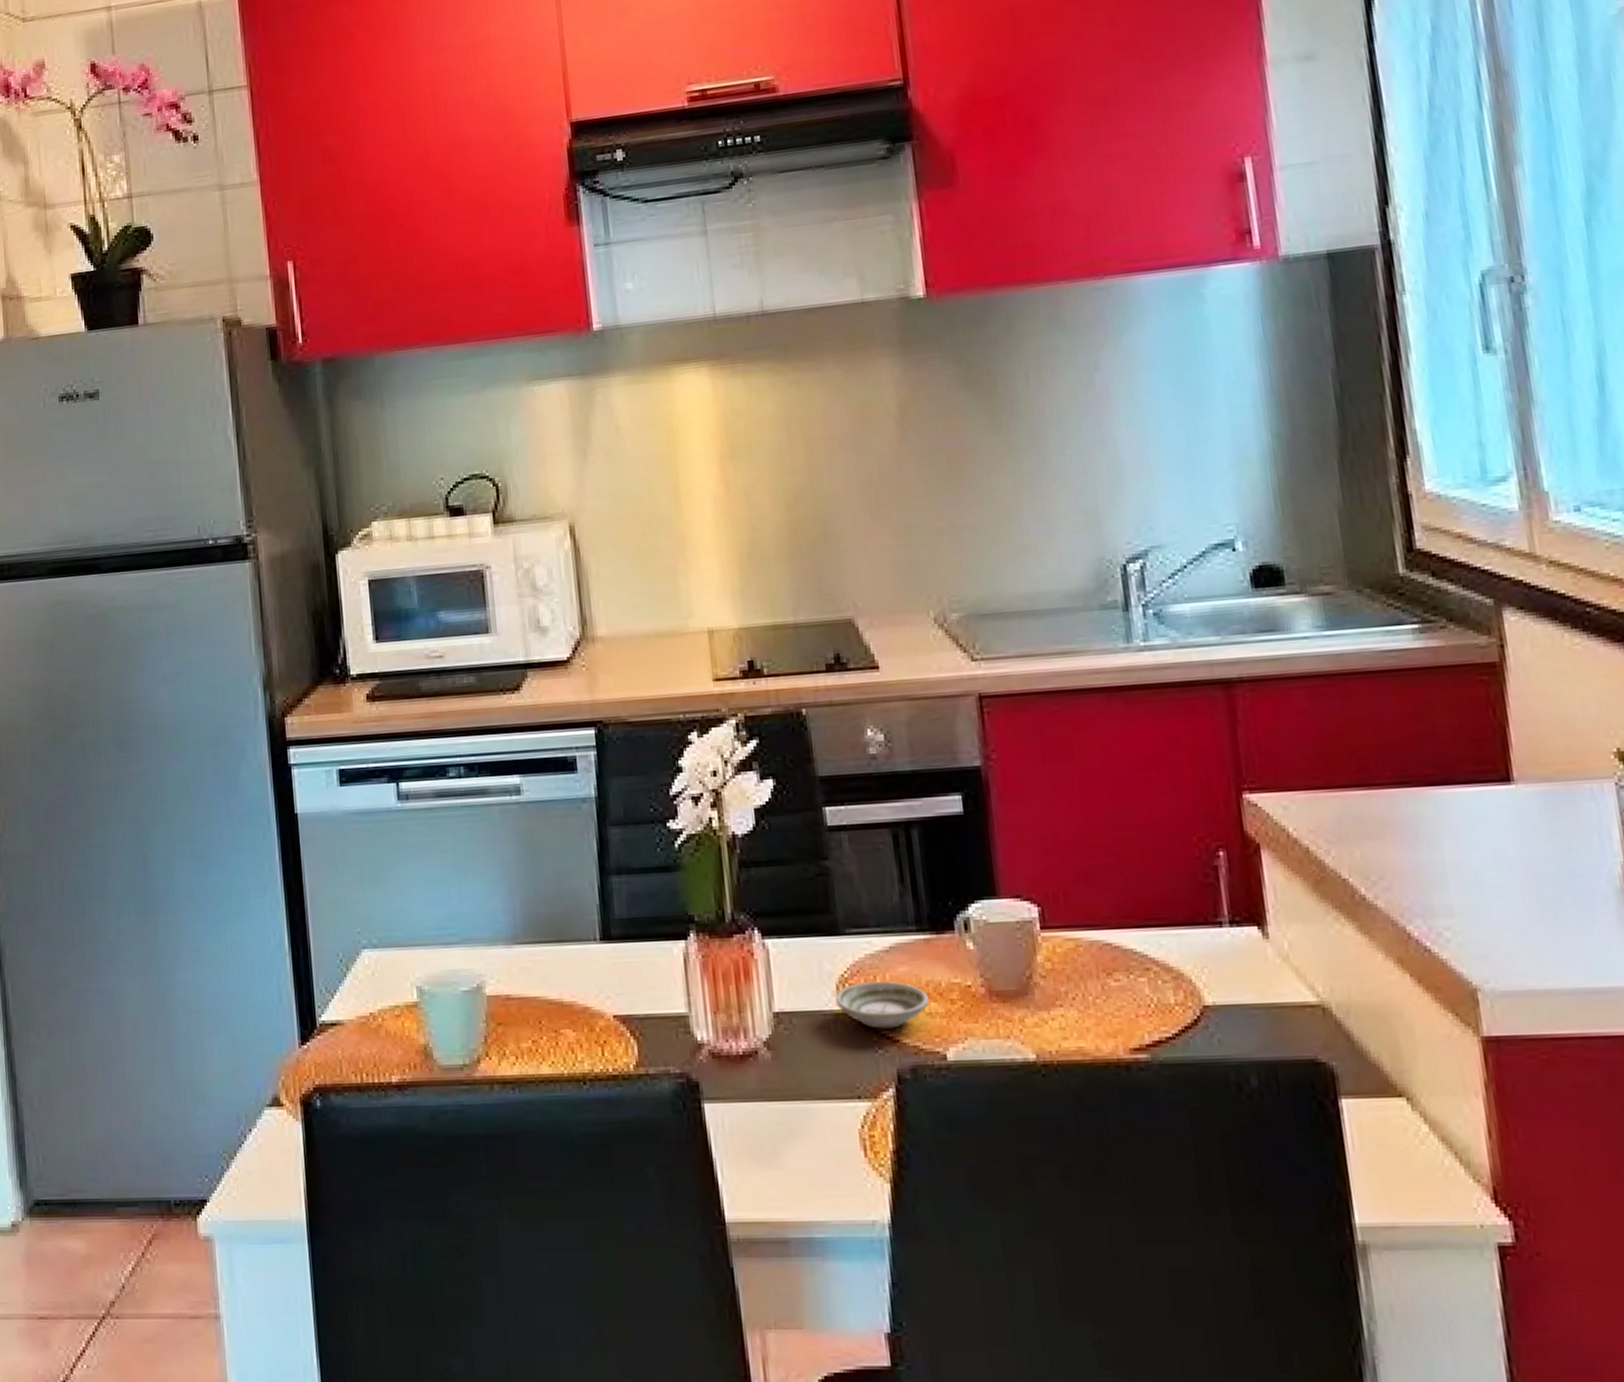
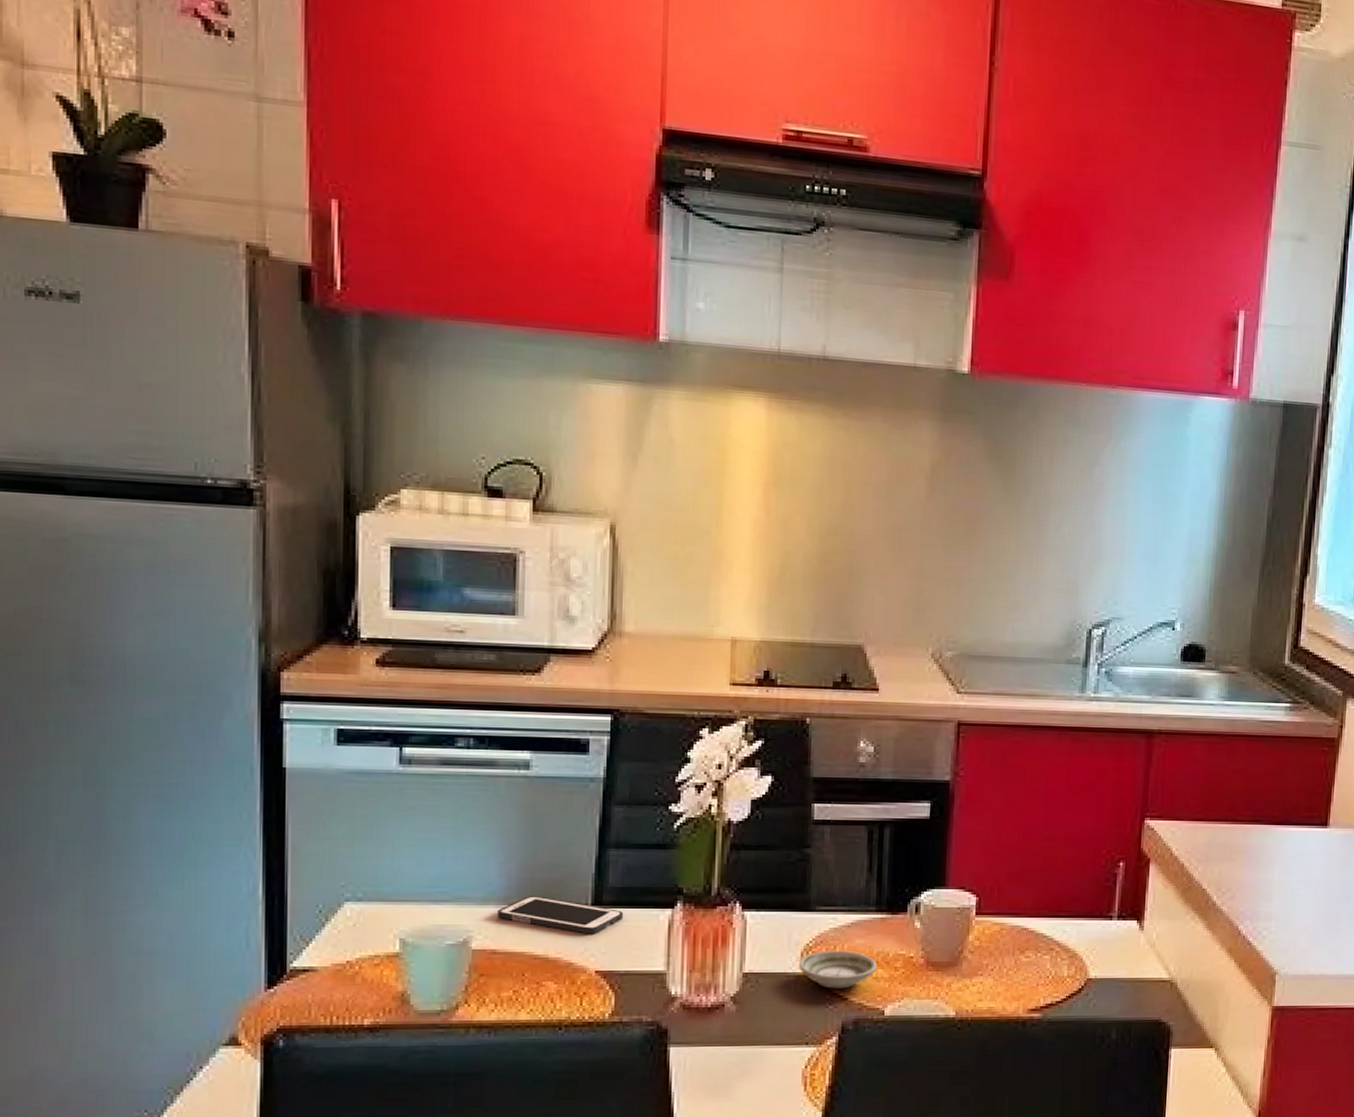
cell phone: none [506,933,636,974] -> present [496,896,624,934]

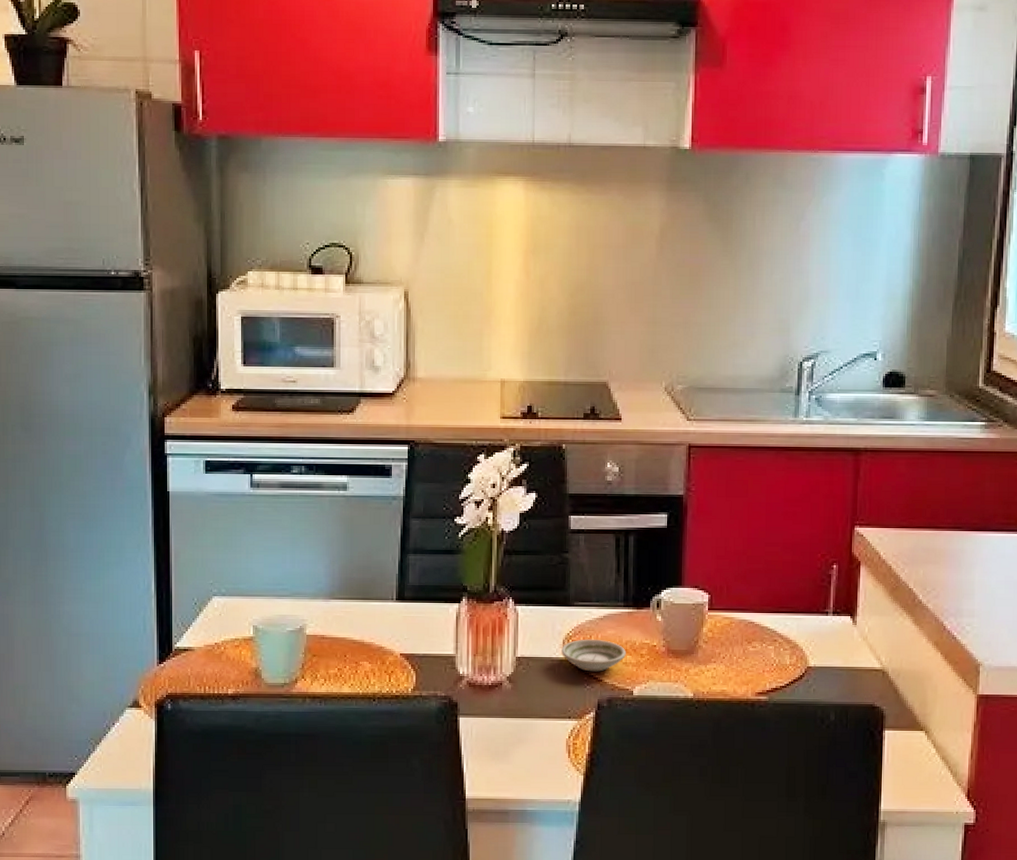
cell phone: present [496,896,624,934] -> none [324,592,421,624]

